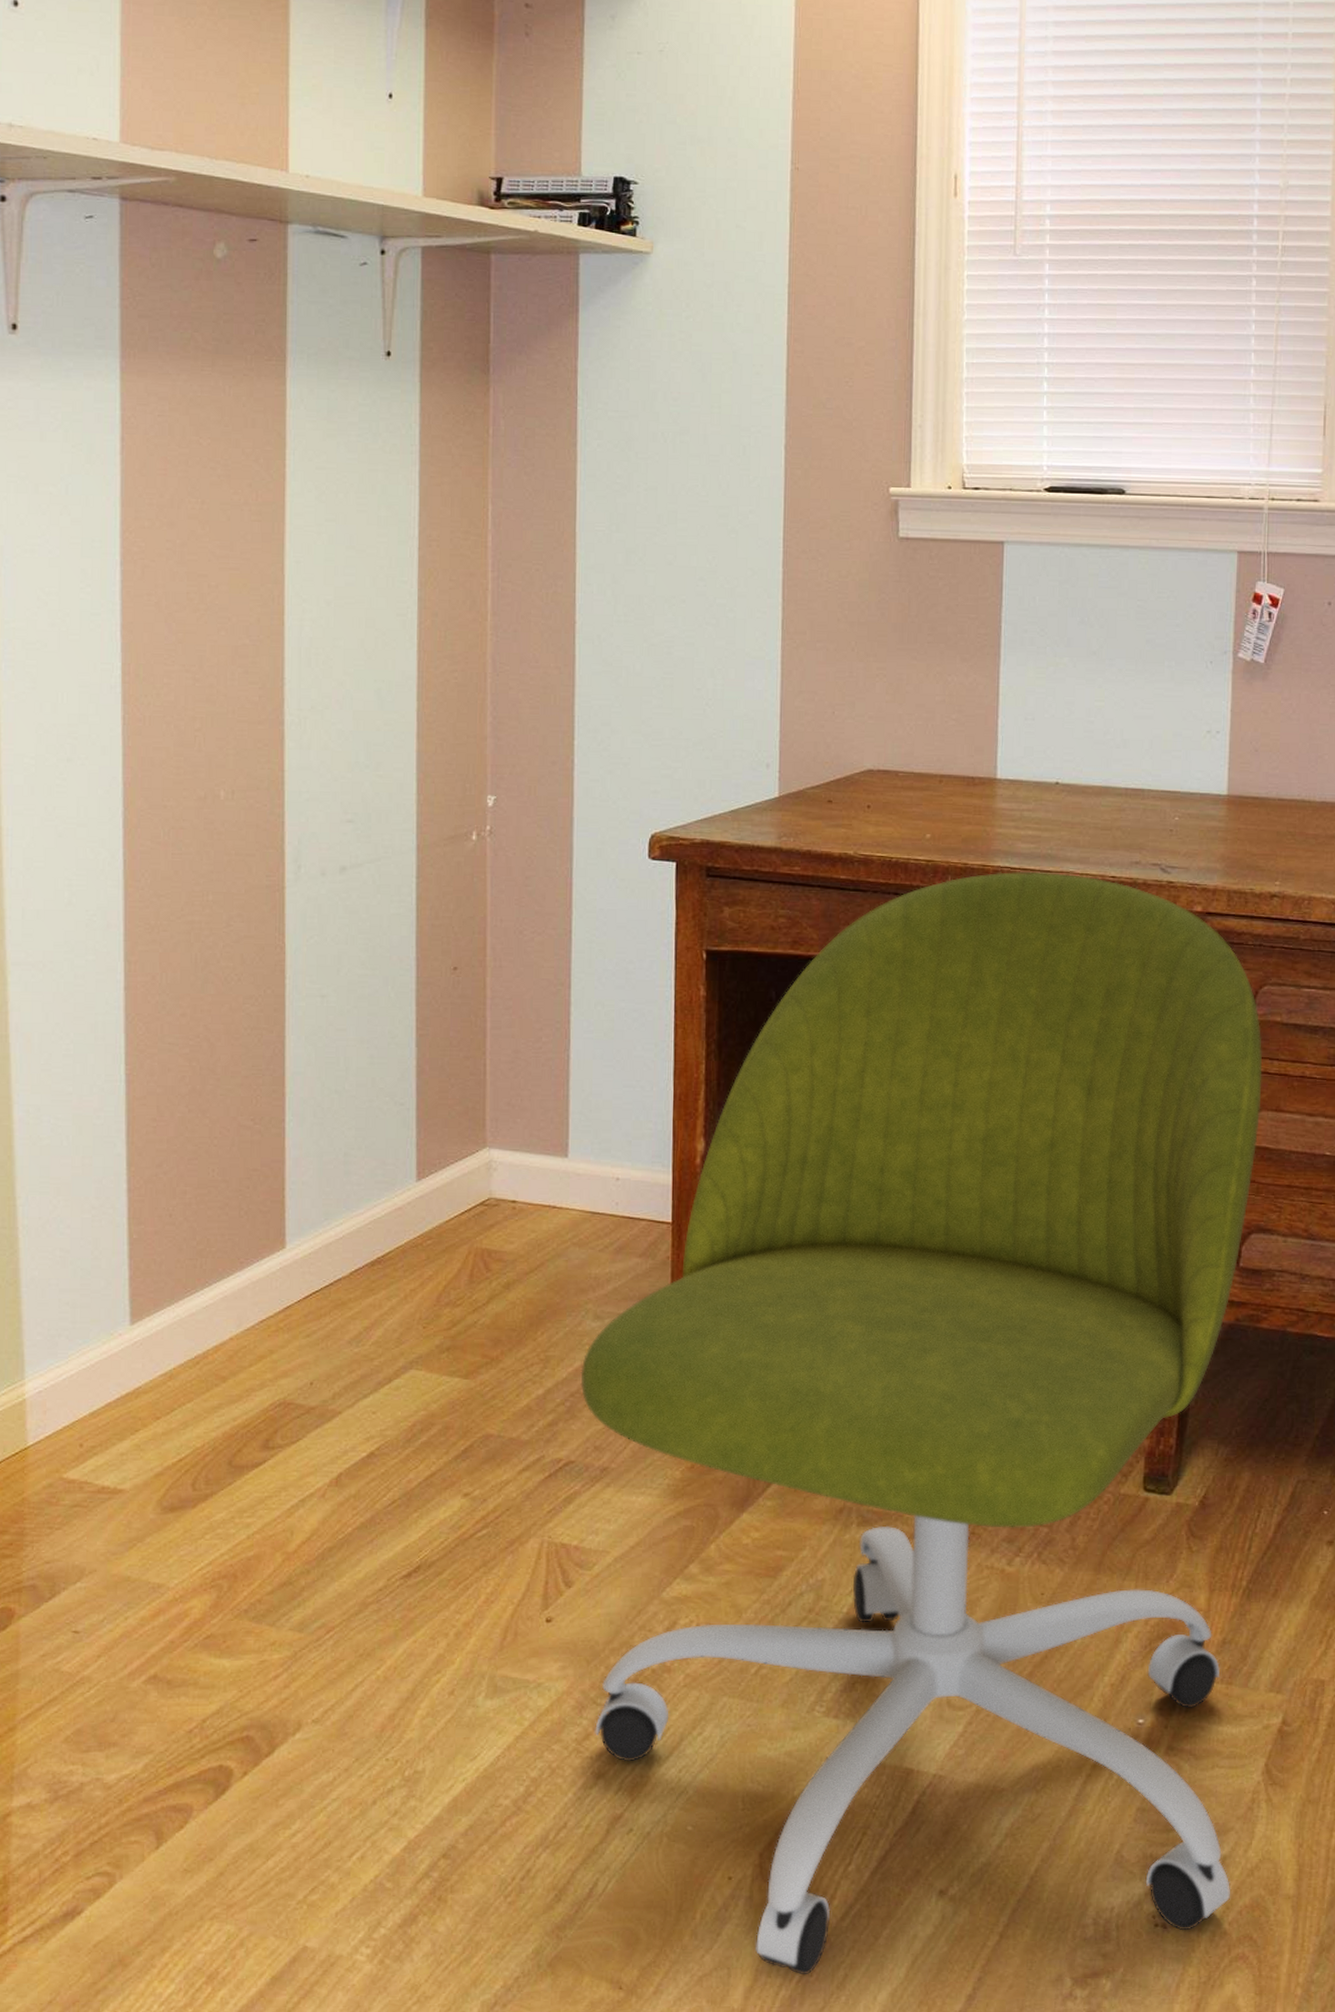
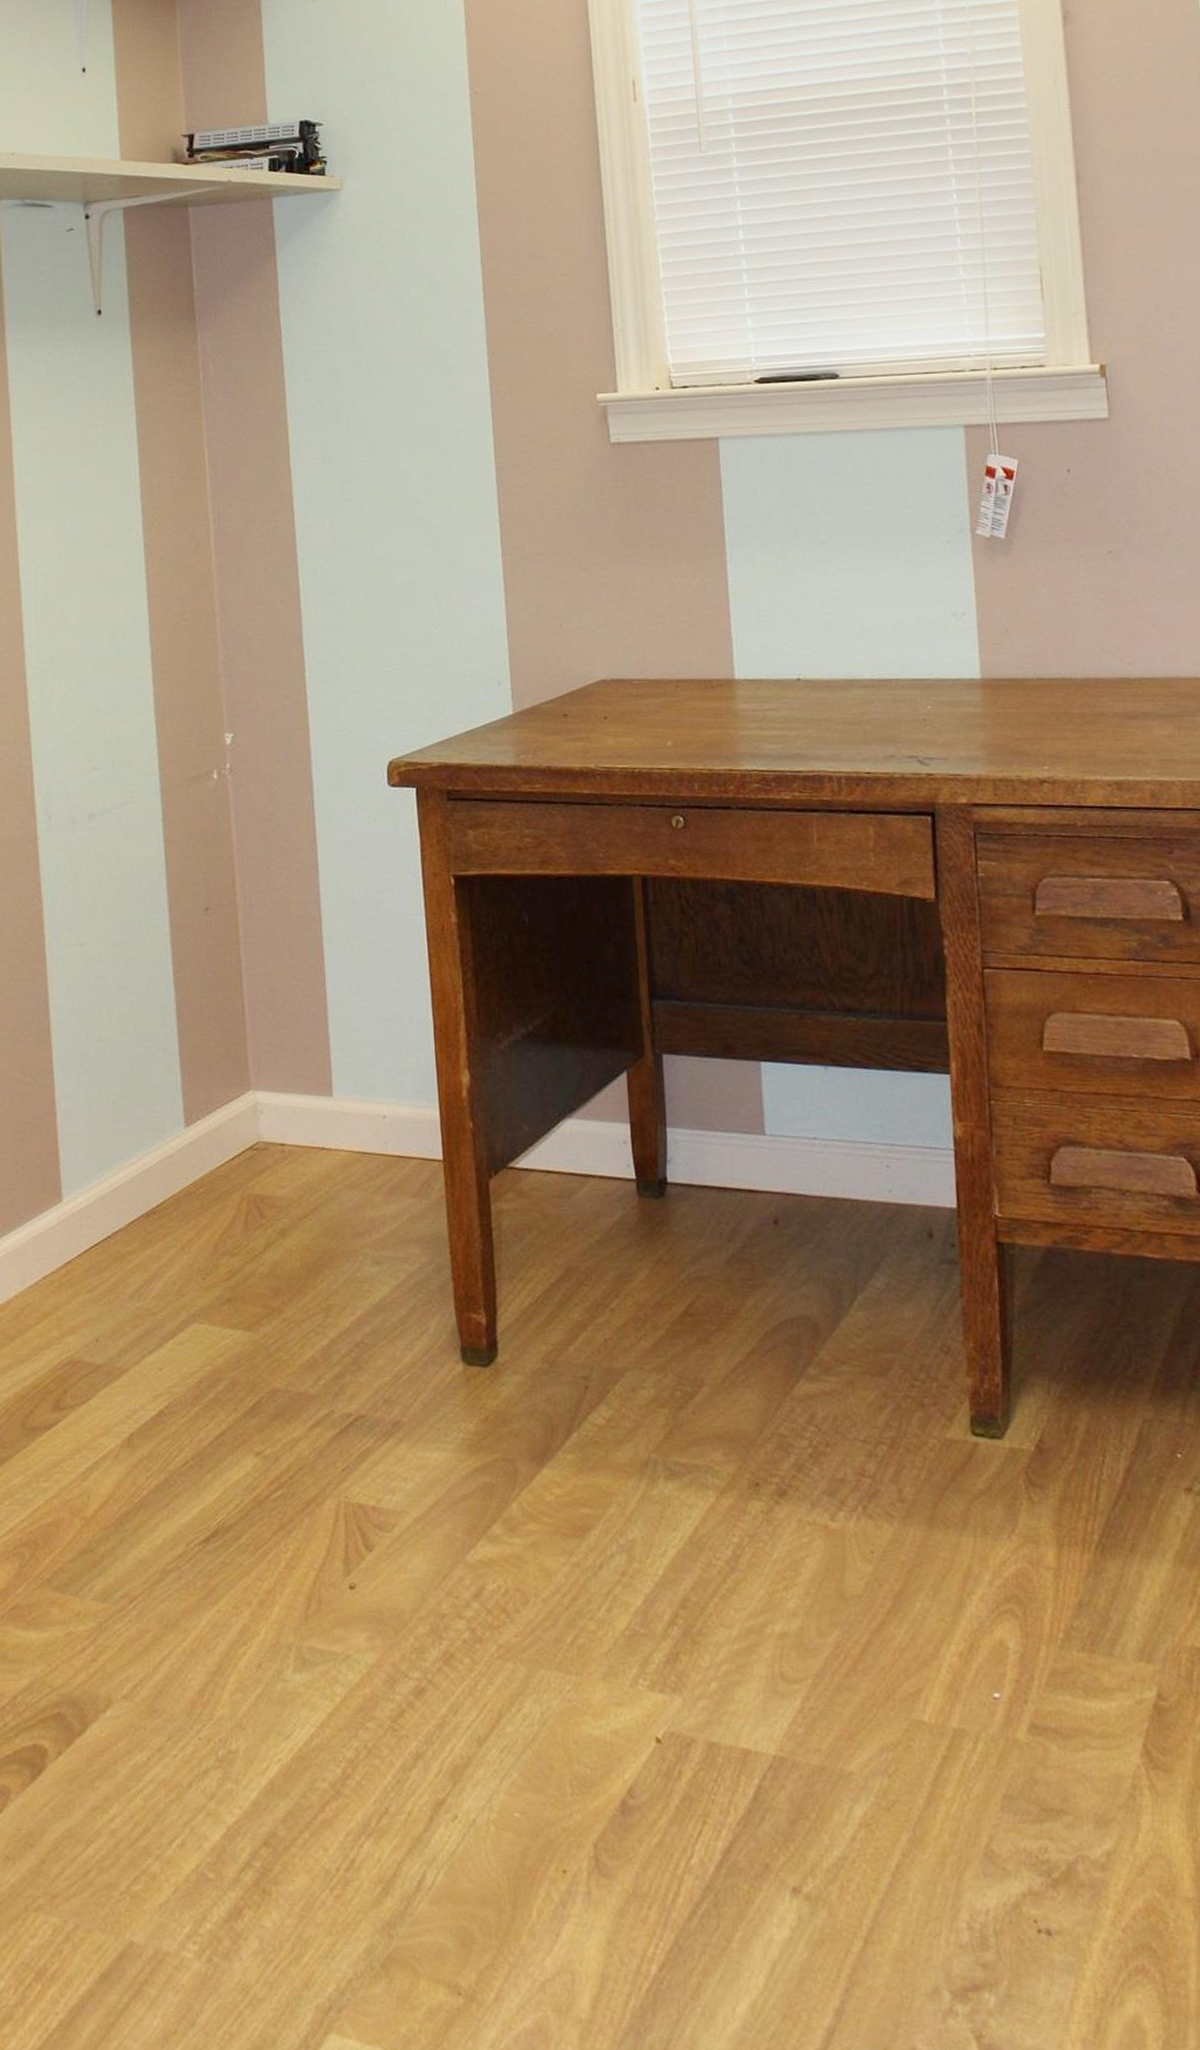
office chair: present [580,871,1263,1974] -> none [363,772,1122,1981]

